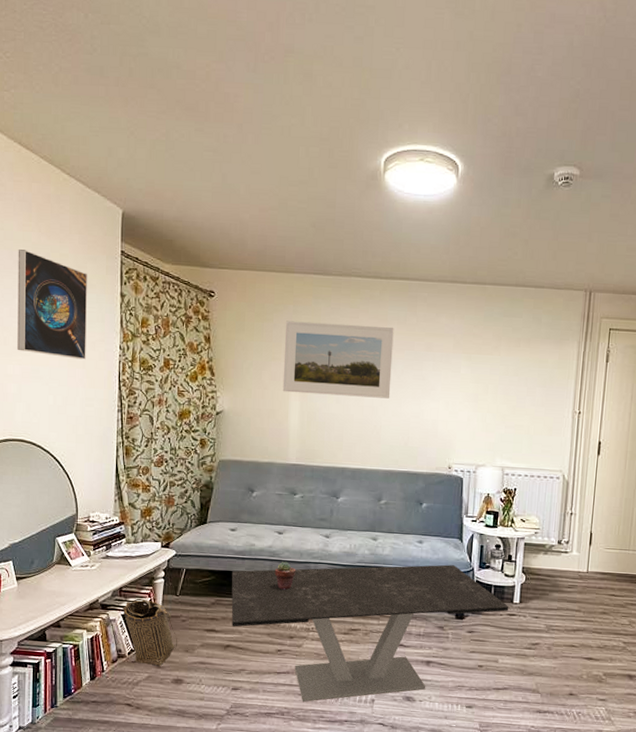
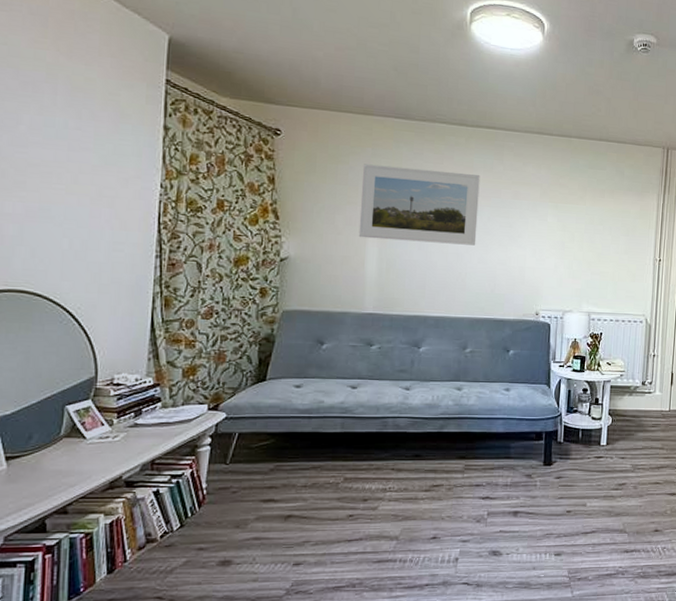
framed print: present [17,249,88,360] -> none [20,69,122,198]
basket: present [122,598,177,667] -> none [154,470,226,548]
coffee table: present [231,564,509,703] -> none [294,411,596,570]
potted succulent: present [274,561,296,591] -> none [346,418,372,450]

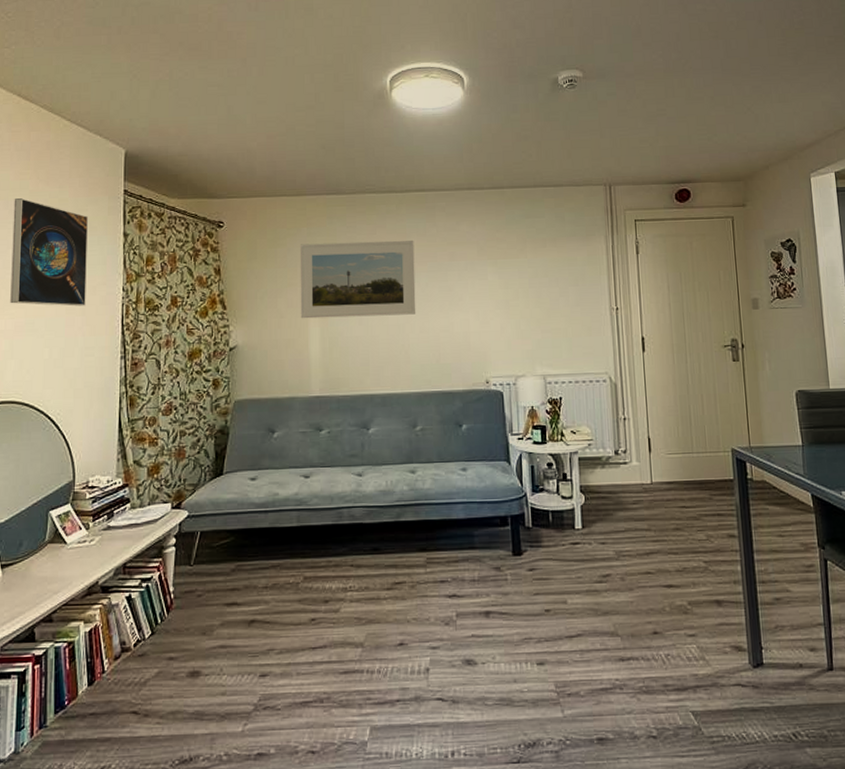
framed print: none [20,69,122,198] -> present [10,198,89,307]

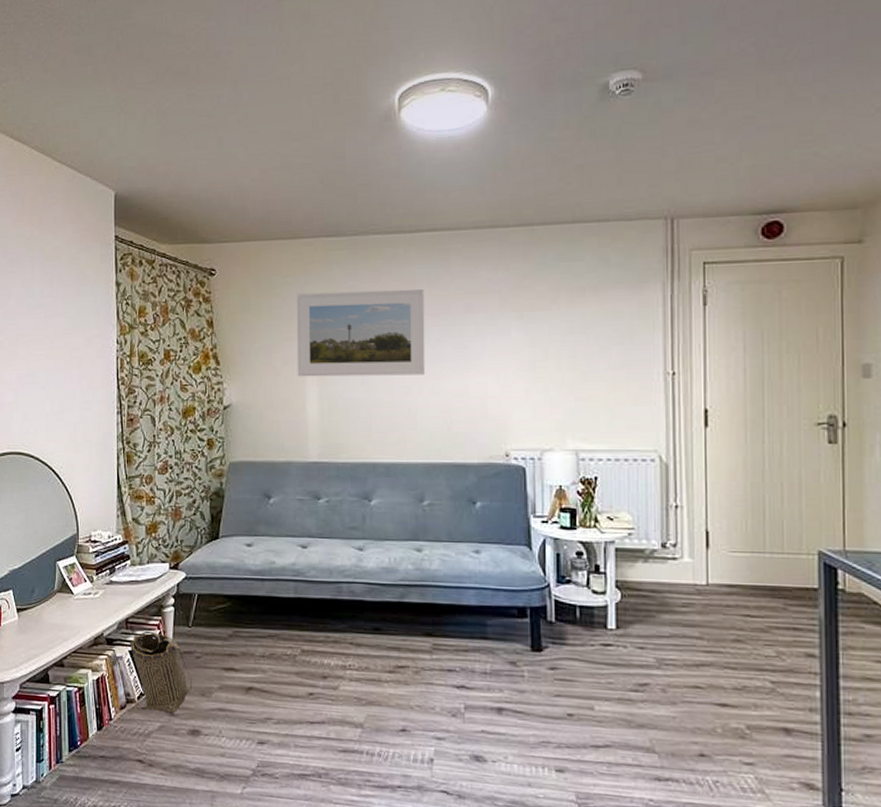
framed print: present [10,198,89,307] -> none [12,246,82,359]
basket: none [126,573,192,658] -> present [129,630,192,714]

